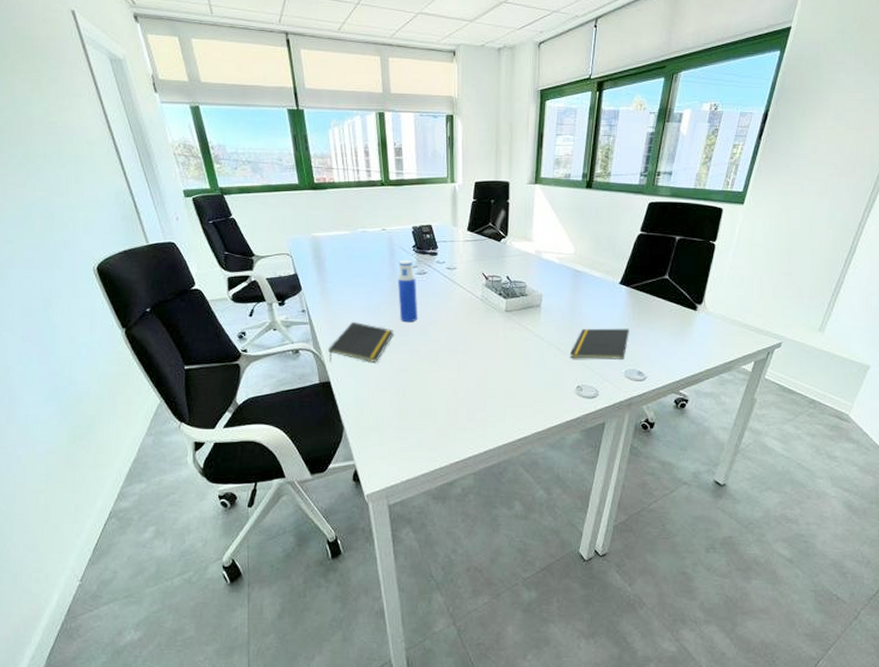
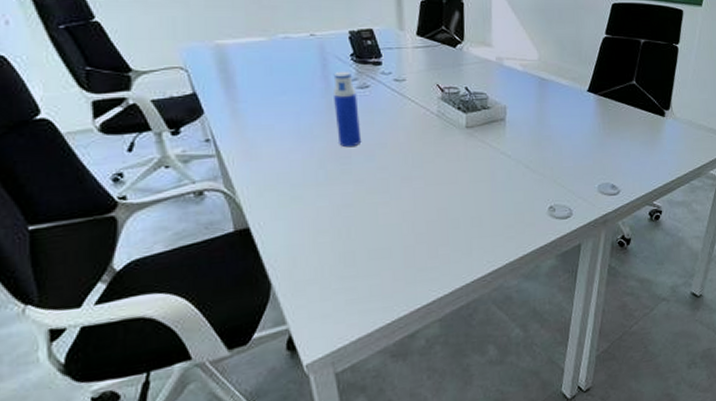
notepad: present [328,321,394,362] -> none [245,149,332,203]
notepad: present [570,328,629,359] -> none [540,139,600,176]

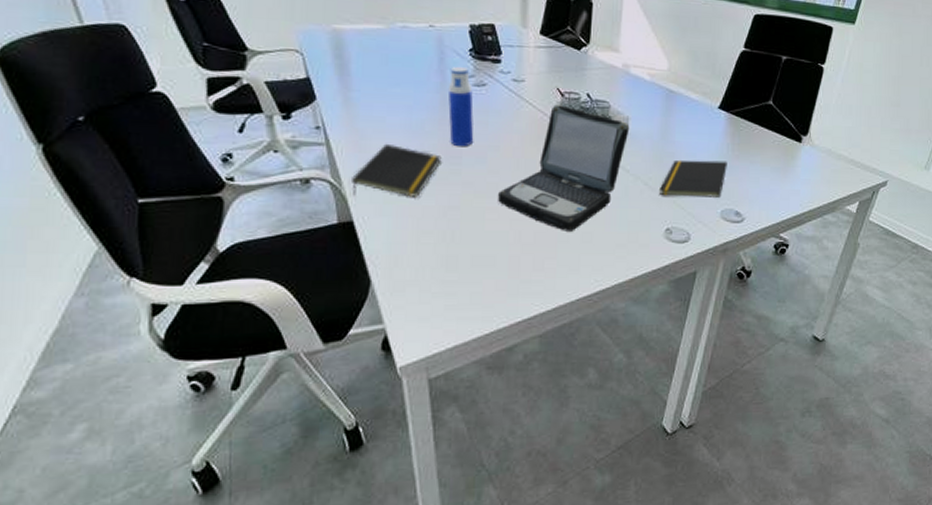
notepad: none [245,149,332,203] -> present [352,143,442,197]
laptop: none [389,100,508,218] -> present [498,104,630,231]
notepad: none [540,139,600,176] -> present [660,159,727,197]

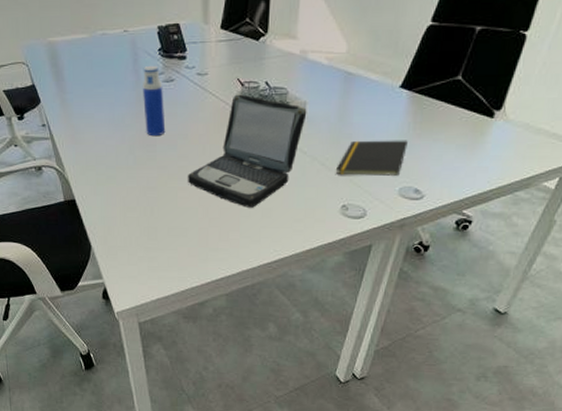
notepad: present [352,143,442,197] -> none [72,136,140,180]

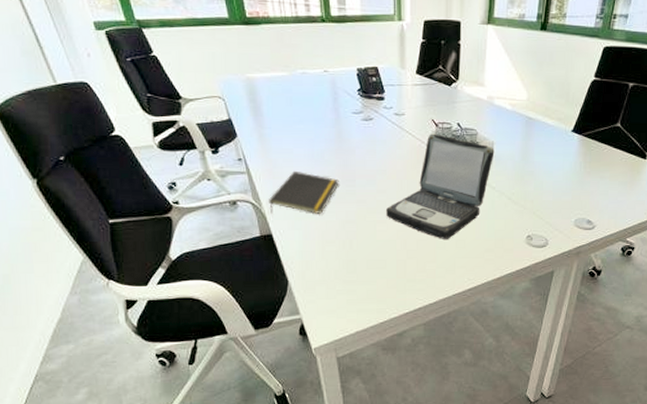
notepad: none [72,136,140,180] -> present [269,170,339,214]
water bottle: present [142,65,166,137] -> none [341,104,365,172]
notepad: present [336,140,408,176] -> none [521,177,580,209]

